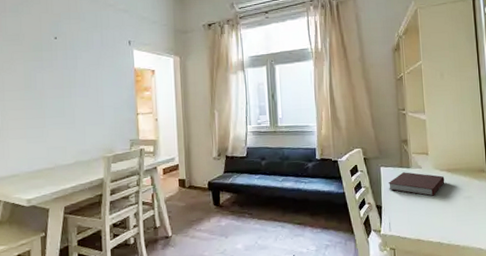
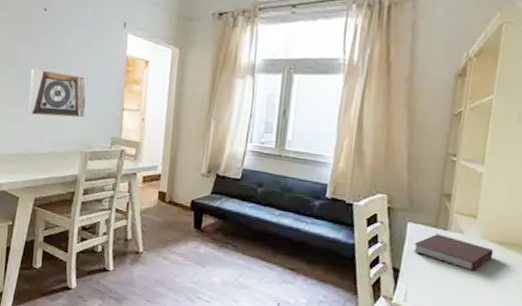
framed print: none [48,89,104,131] -> present [28,68,88,118]

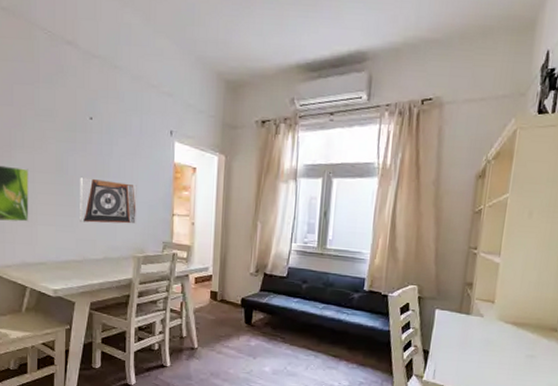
notebook: present [414,233,494,272] -> none [441,318,508,349]

